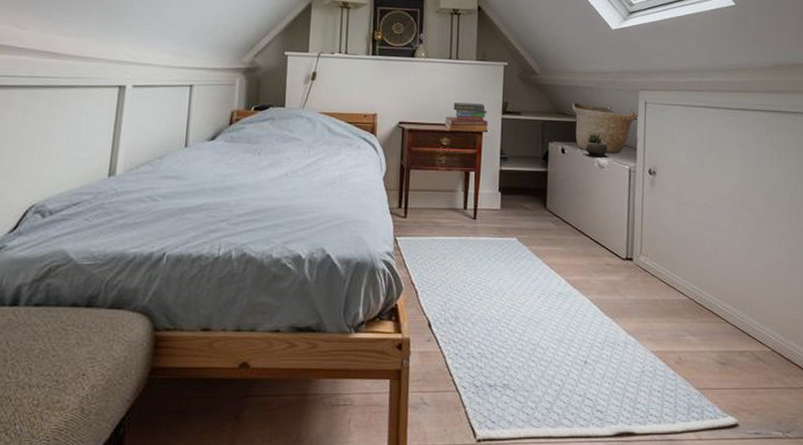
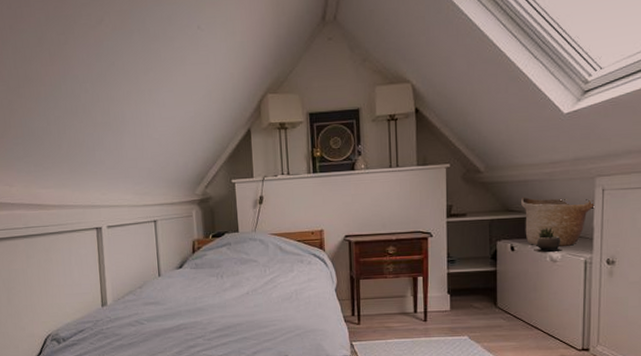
books: present [445,102,488,132] -> none [390,209,433,239]

